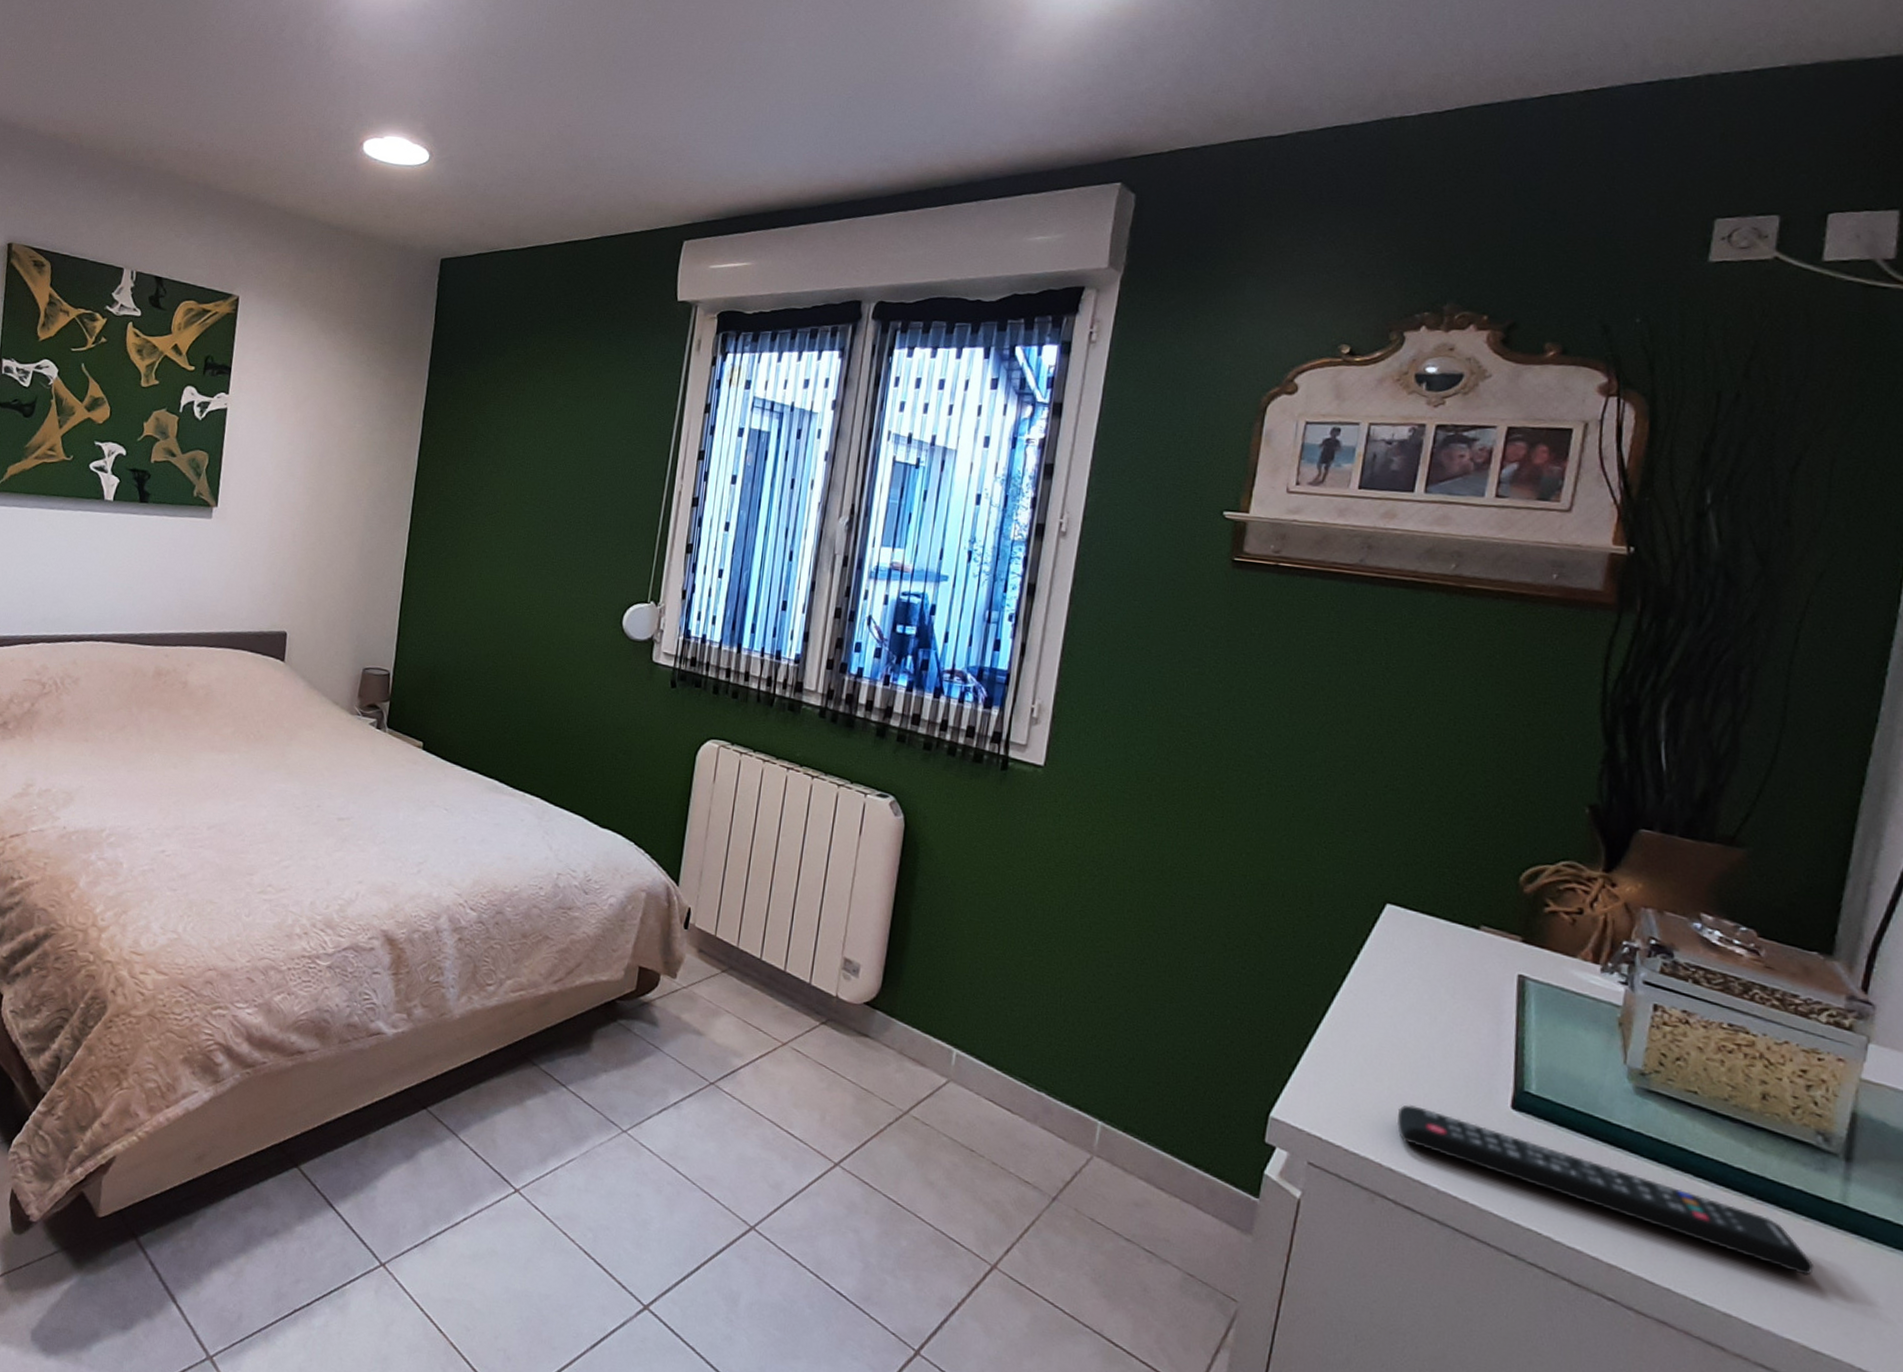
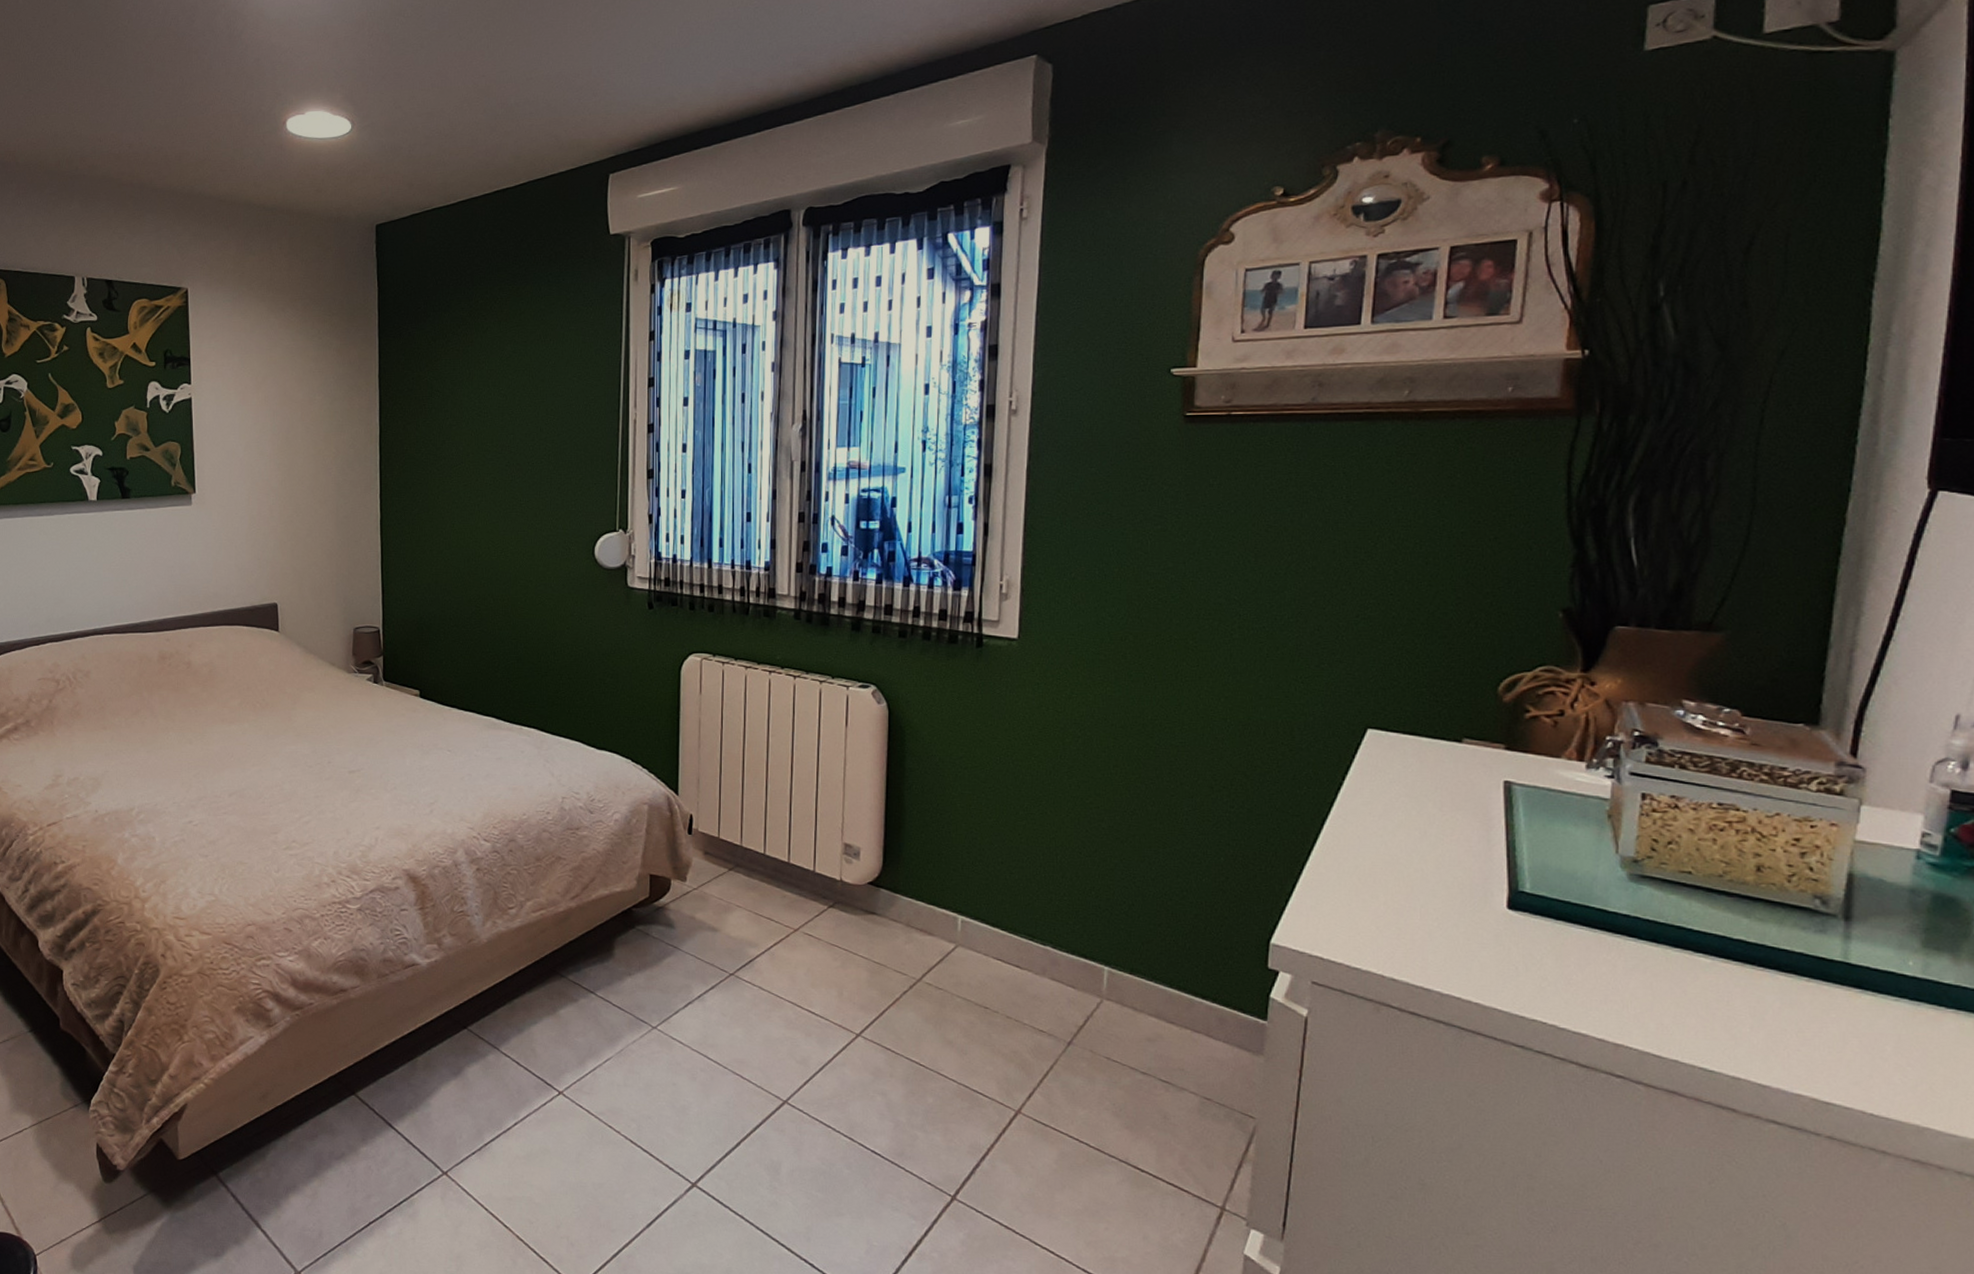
remote control: present [1396,1104,1815,1276] -> none [1395,917,1820,1033]

